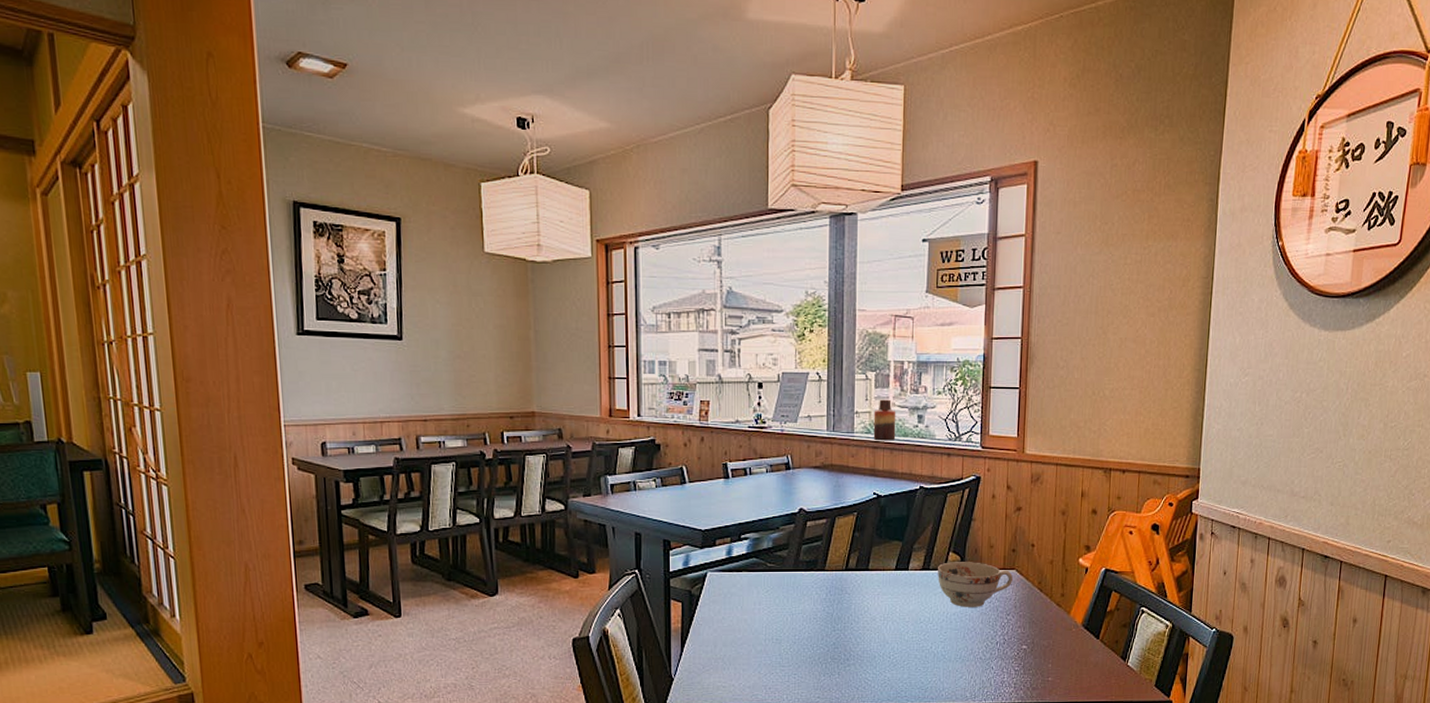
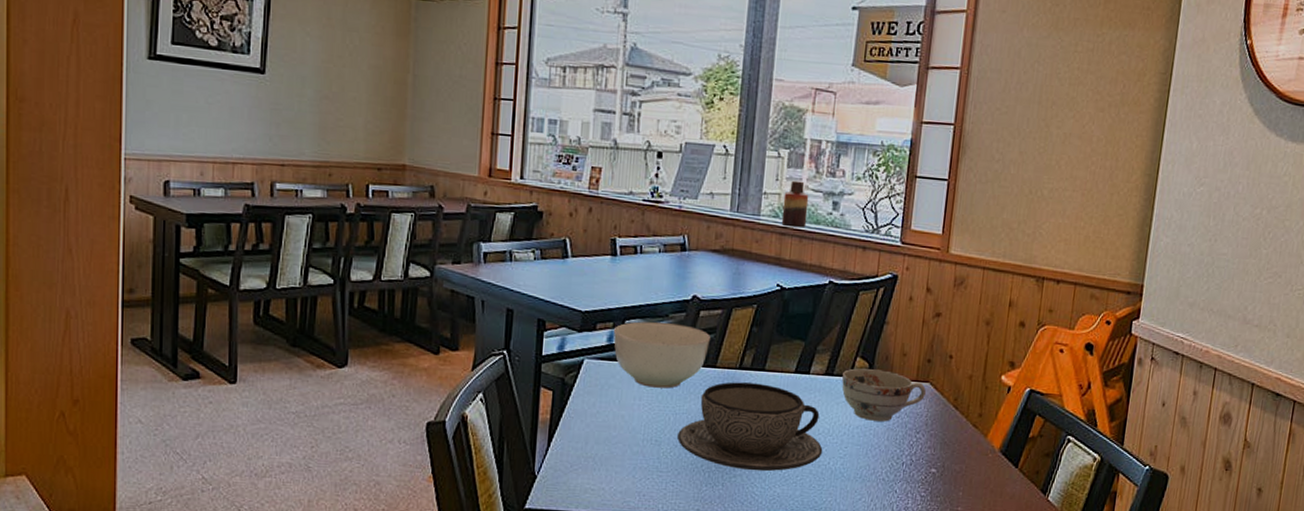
bowl: none [731,535,819,593] -> present [613,321,712,389]
teacup: none [794,582,925,660] -> present [676,382,823,472]

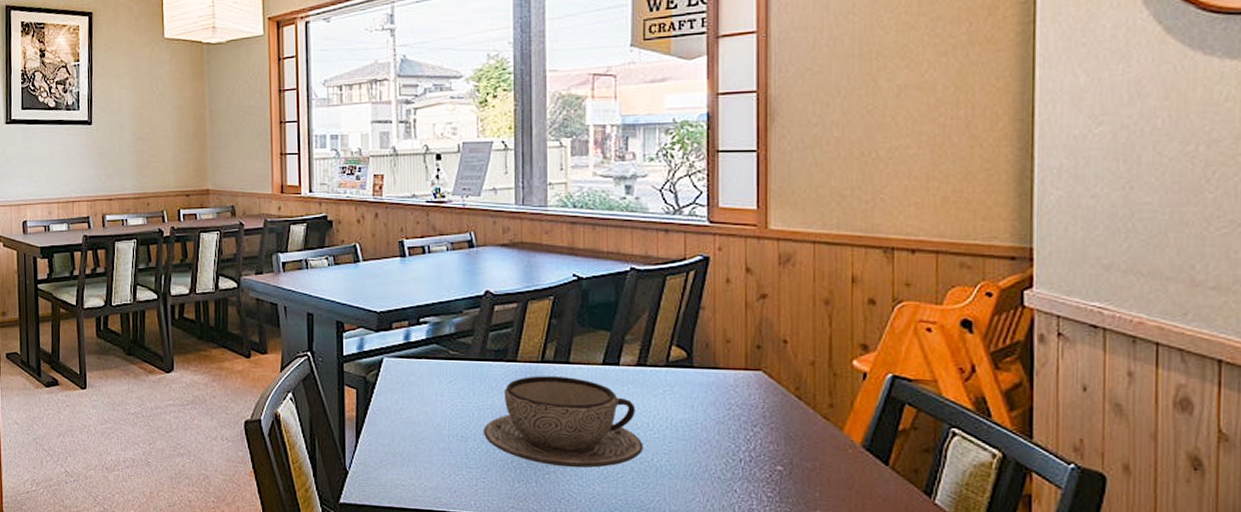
bowl: present [613,321,712,389] -> none [409,319,509,384]
vase: present [781,180,809,228] -> none [570,168,599,216]
teacup: present [842,368,926,422] -> none [657,358,758,414]

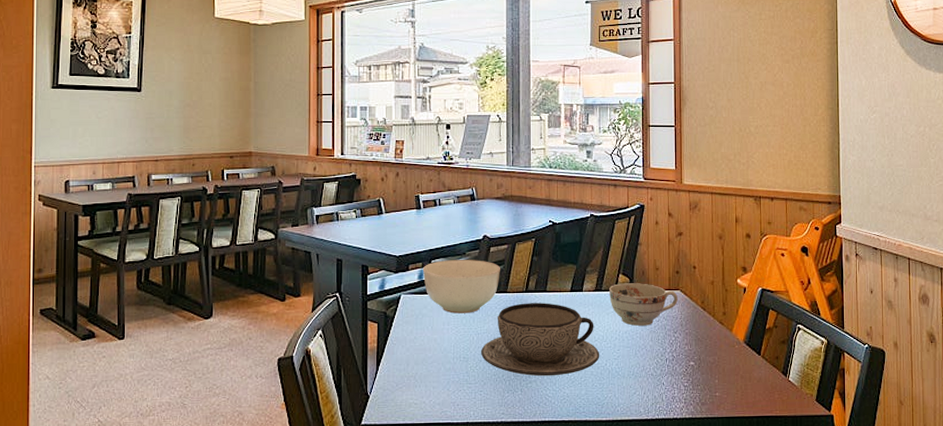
bowl: none [409,319,509,384] -> present [422,260,501,314]
teacup: none [657,358,758,414] -> present [609,283,678,326]

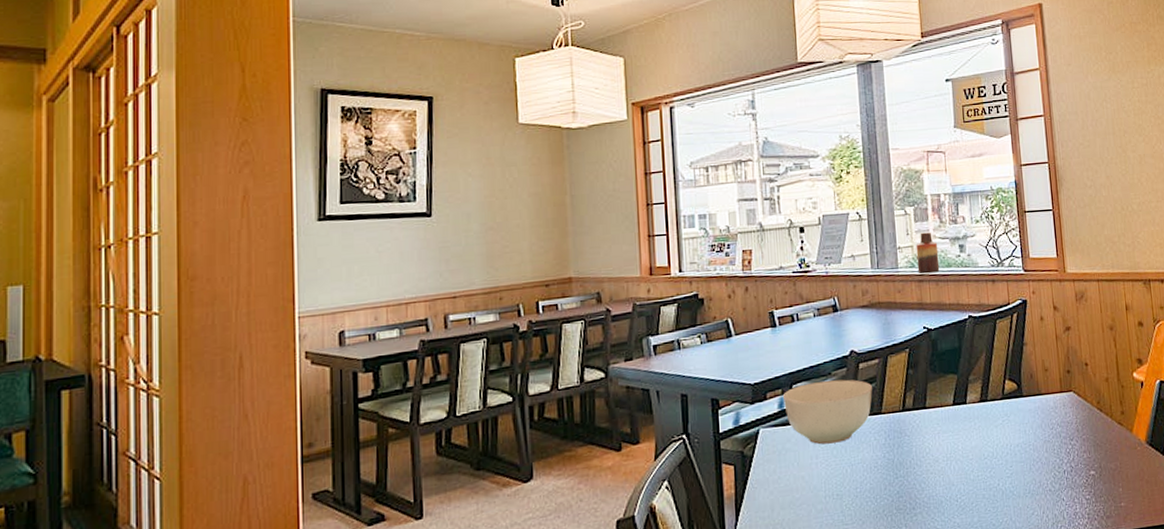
teacup: present [480,303,600,377] -> none [856,421,991,508]
vase: none [548,137,568,174] -> present [916,232,940,275]
teacup: present [609,283,678,326] -> none [996,388,1071,437]

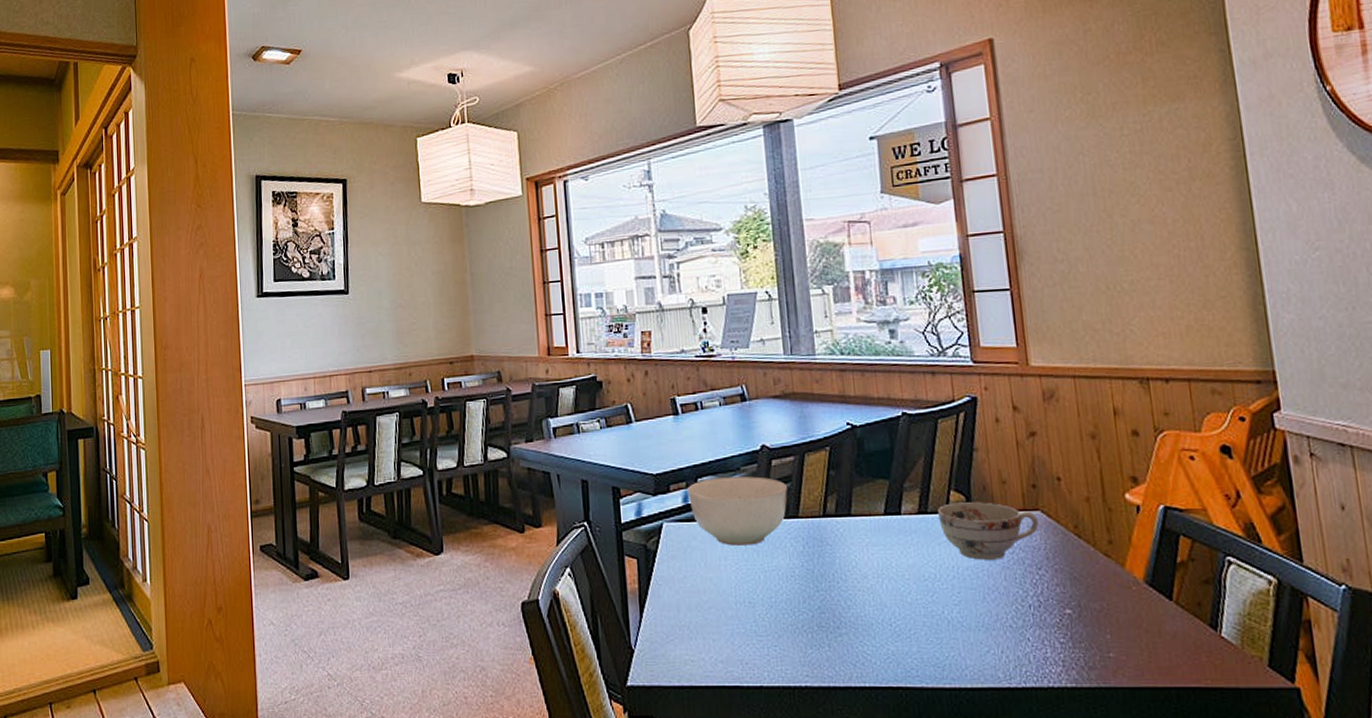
vase: present [916,232,940,275] -> none [836,314,866,363]
teacup: none [996,388,1071,437] -> present [938,502,1039,560]

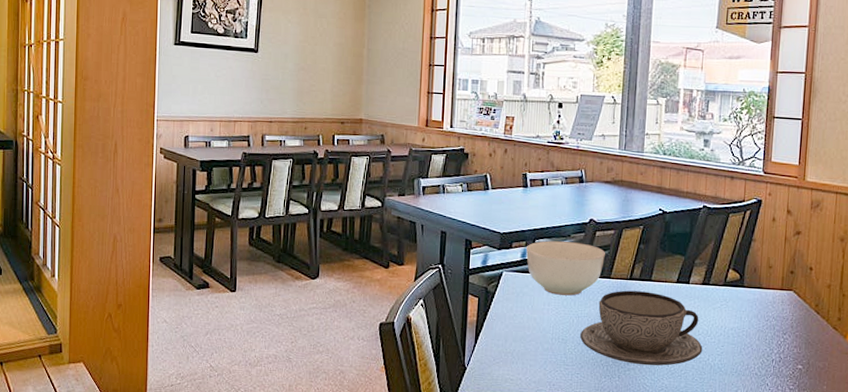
teacup: none [770,530,934,628] -> present [579,290,703,366]
teacup: present [938,502,1039,560] -> none [717,279,790,324]

